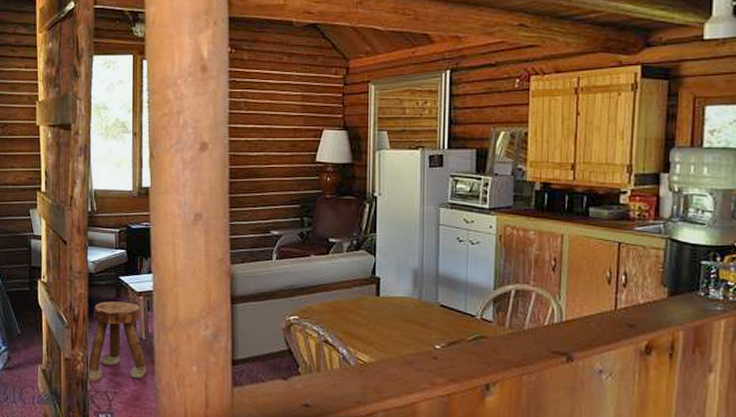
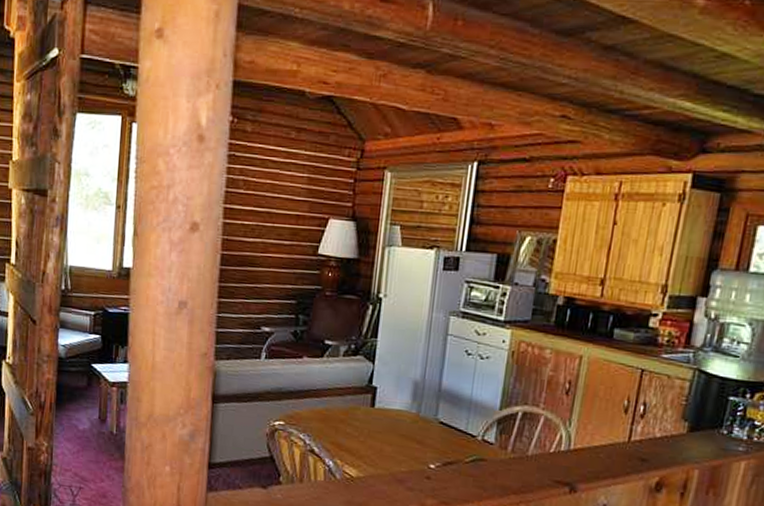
stool: present [87,301,147,381] -> none [50,389,116,476]

